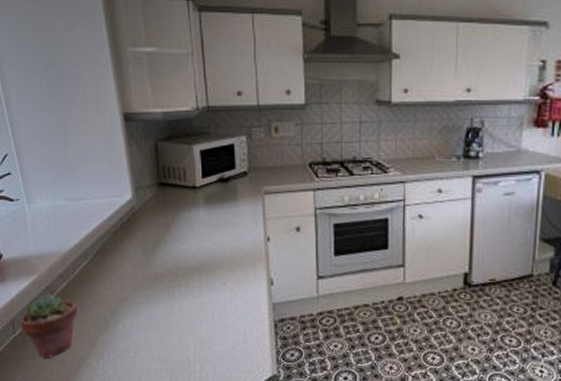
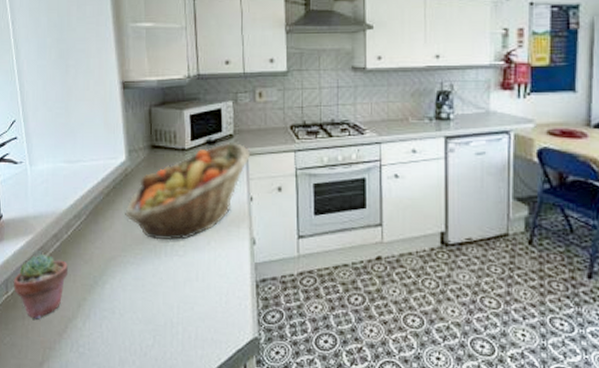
fruit basket: none [134,180,267,281] -> present [125,143,251,241]

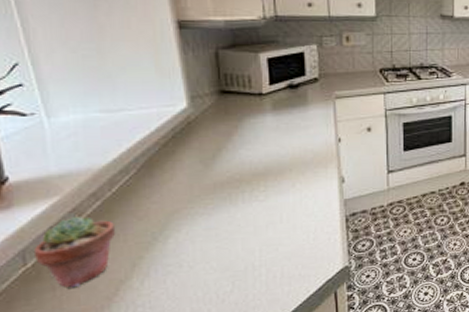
fruit basket: present [125,143,251,241] -> none [189,86,338,188]

